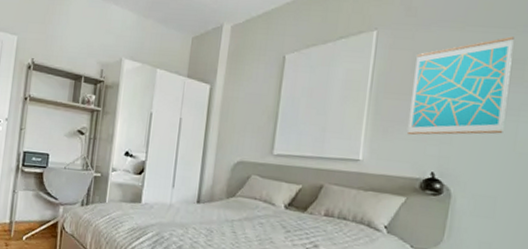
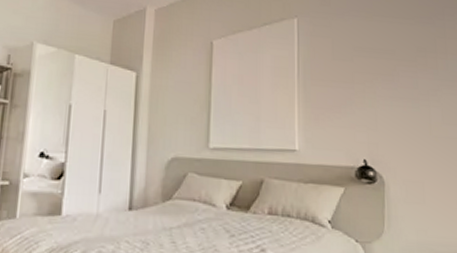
wall art: present [406,36,514,135] -> none [336,26,419,122]

